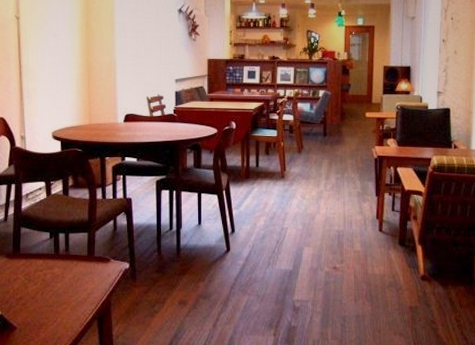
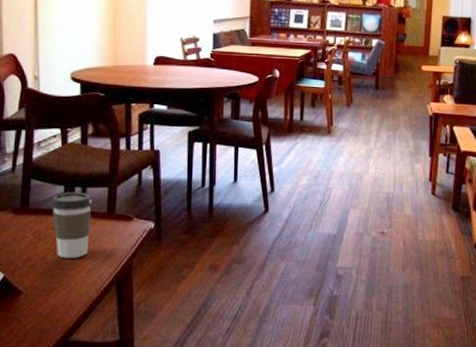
coffee cup: none [38,237,74,297] -> present [50,192,92,258]

